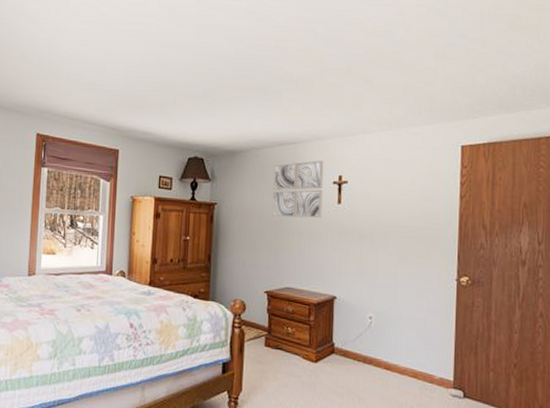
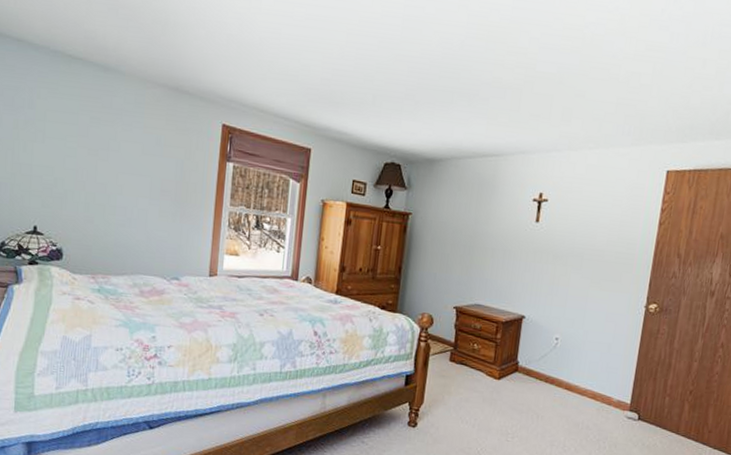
wall art: present [271,161,324,219] -> none [467,175,526,236]

